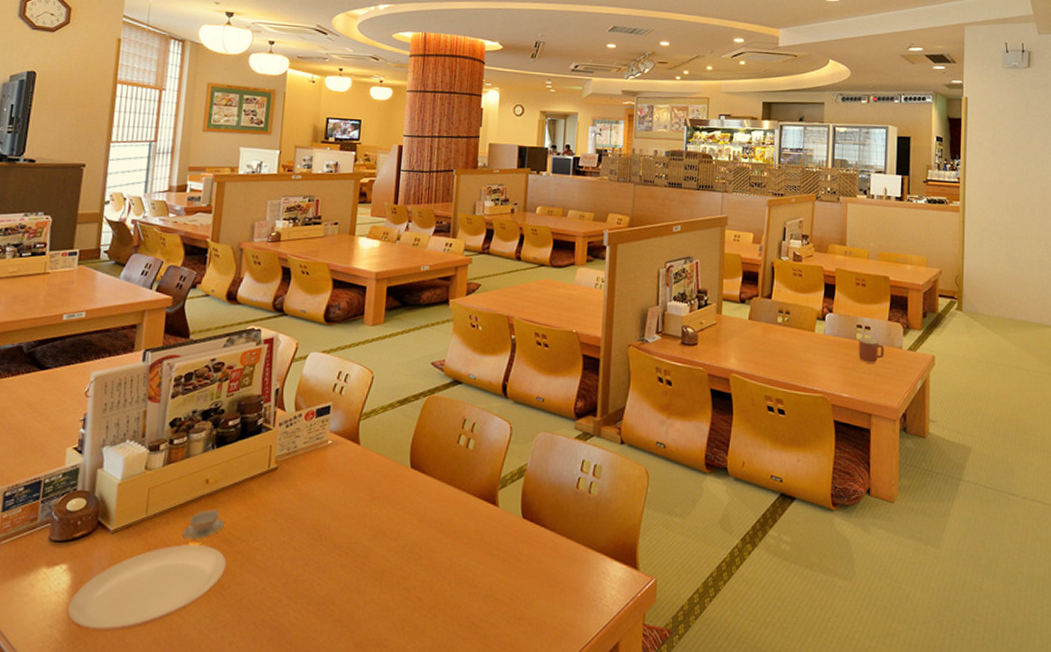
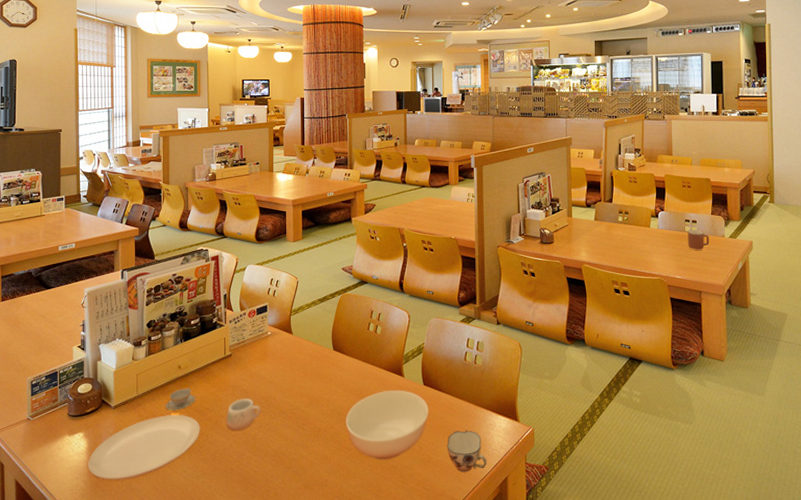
teacup: none [260,526,310,569] -> present [225,398,261,430]
bowl: none [417,522,527,614] -> present [345,390,429,459]
teacup: none [545,578,595,634] -> present [447,430,487,472]

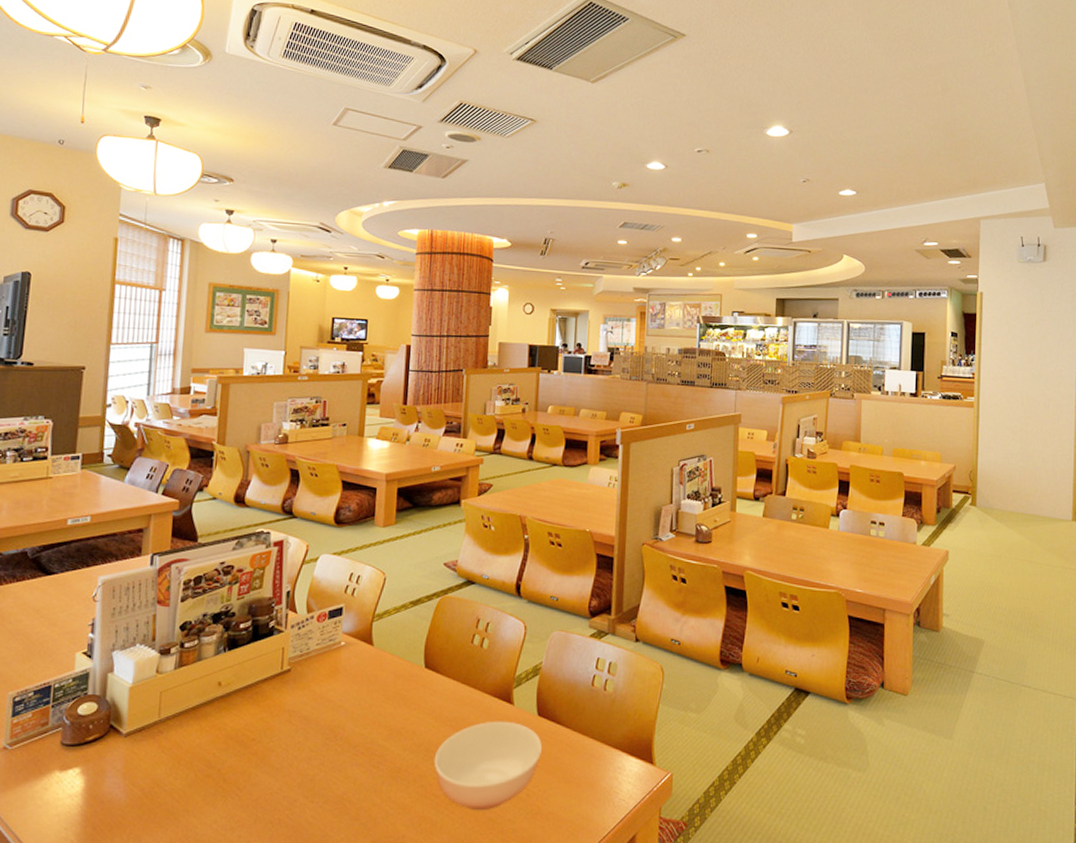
plate: present [88,415,200,480] -> none [83,747,241,833]
teacup: present [166,387,196,411] -> none [196,711,239,741]
teacup: present [225,398,261,430] -> none [275,727,325,769]
teacup: present [447,430,487,472] -> none [562,774,612,828]
mug: present [687,230,710,251] -> none [872,534,899,560]

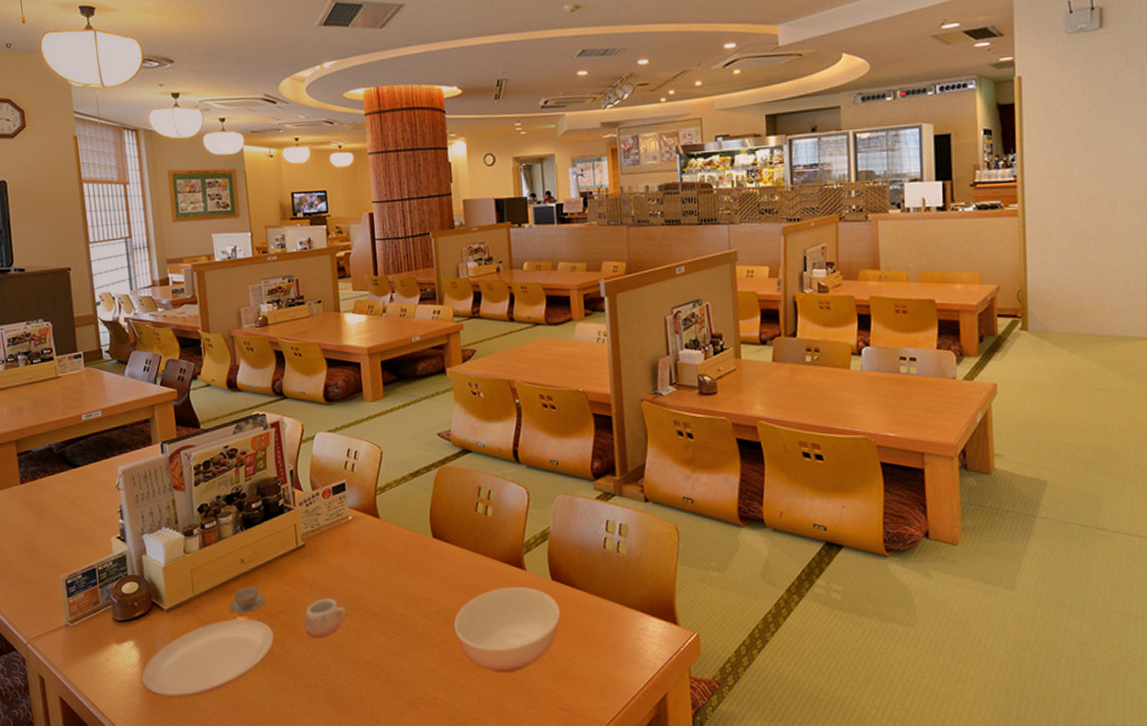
plate: none [83,747,241,833] -> present [142,619,274,697]
teacup: none [196,711,239,741] -> present [229,585,266,614]
teacup: none [275,727,325,769] -> present [304,598,347,638]

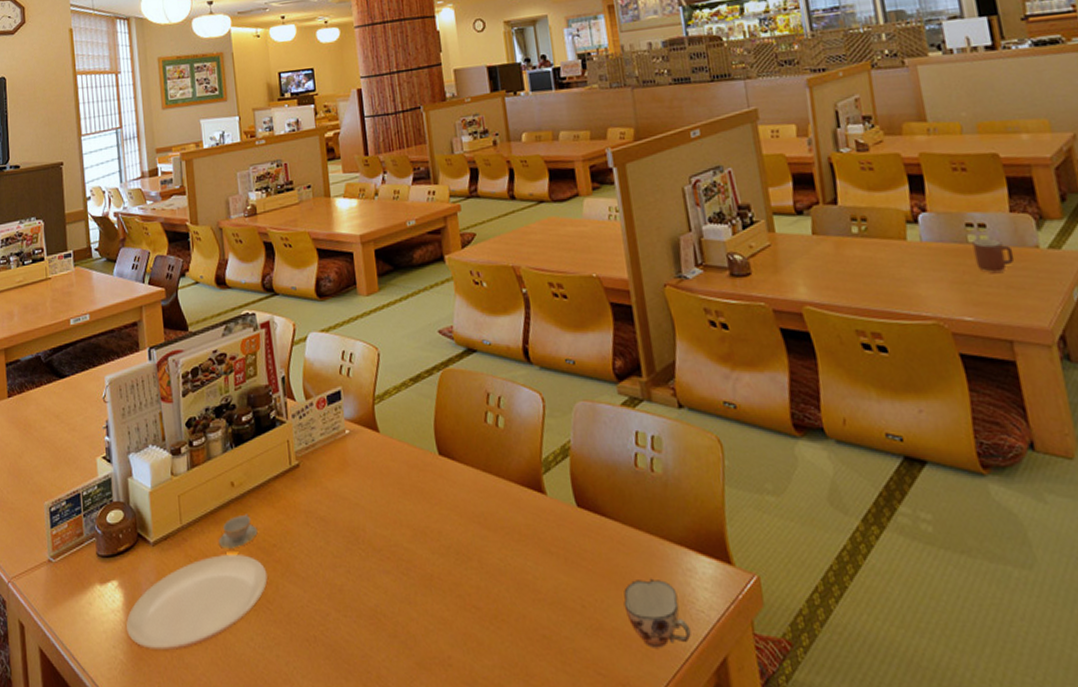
teacup: present [304,598,347,638] -> none [299,530,347,578]
bowl: present [453,586,561,672] -> none [467,514,590,625]
teacup: none [585,635,639,689] -> present [623,578,691,648]
mug: none [903,370,935,399] -> present [972,238,1015,274]

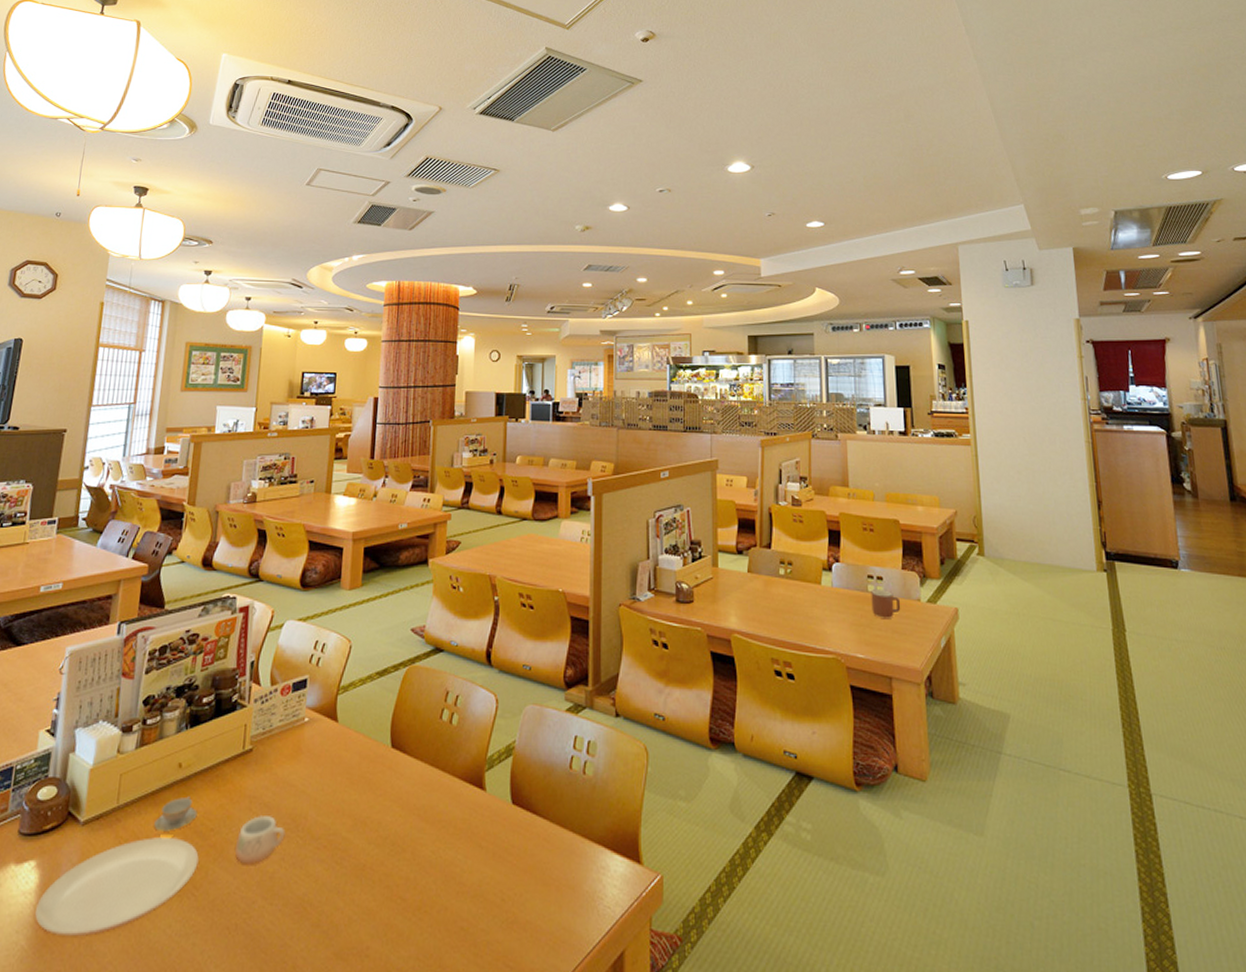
teacup: none [299,530,347,578] -> present [234,816,286,865]
teacup: present [623,578,691,648] -> none [540,874,596,942]

